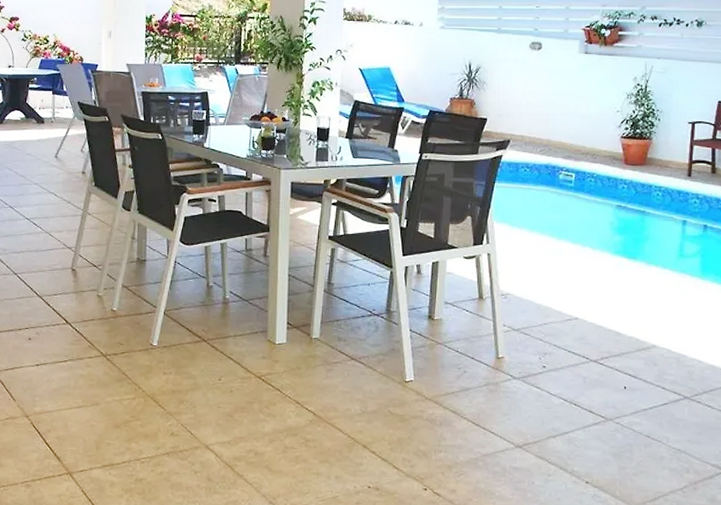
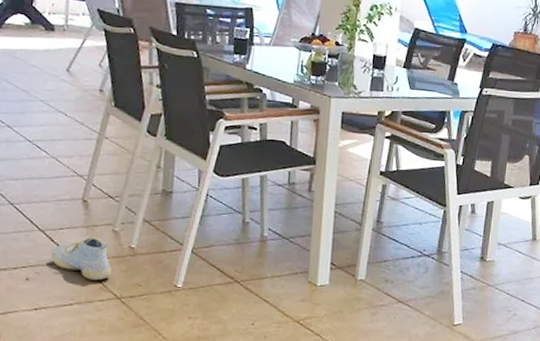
shoe: none [47,301,98,340] -> present [50,237,112,281]

